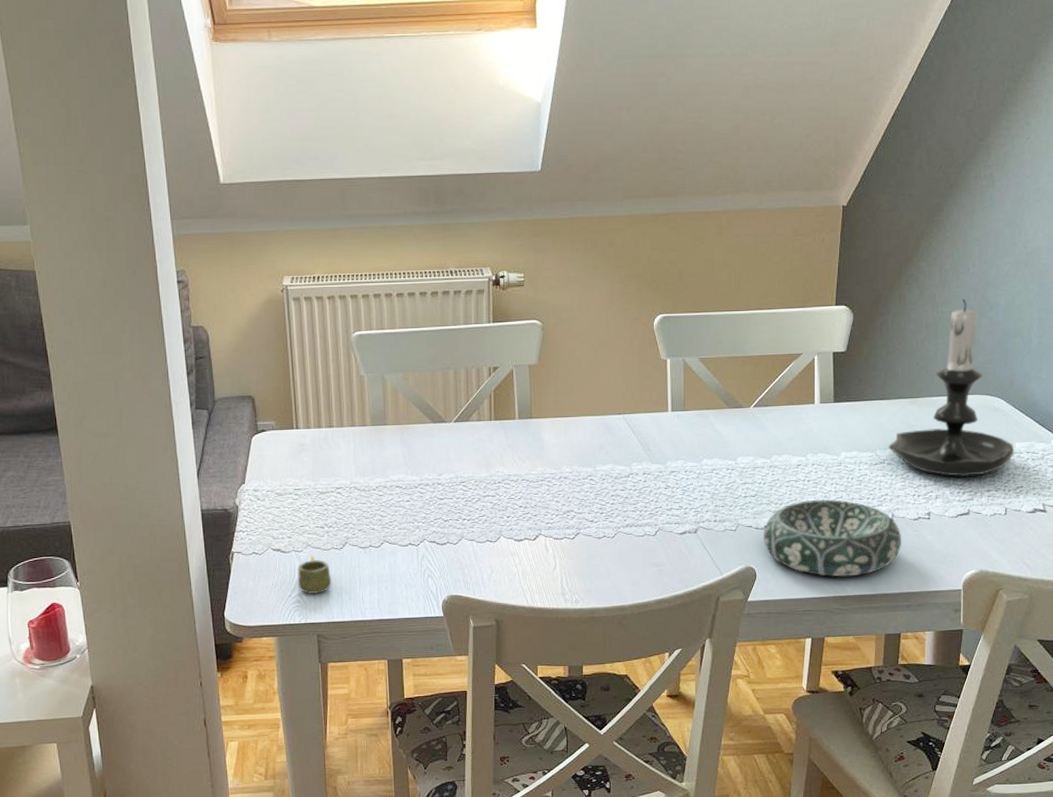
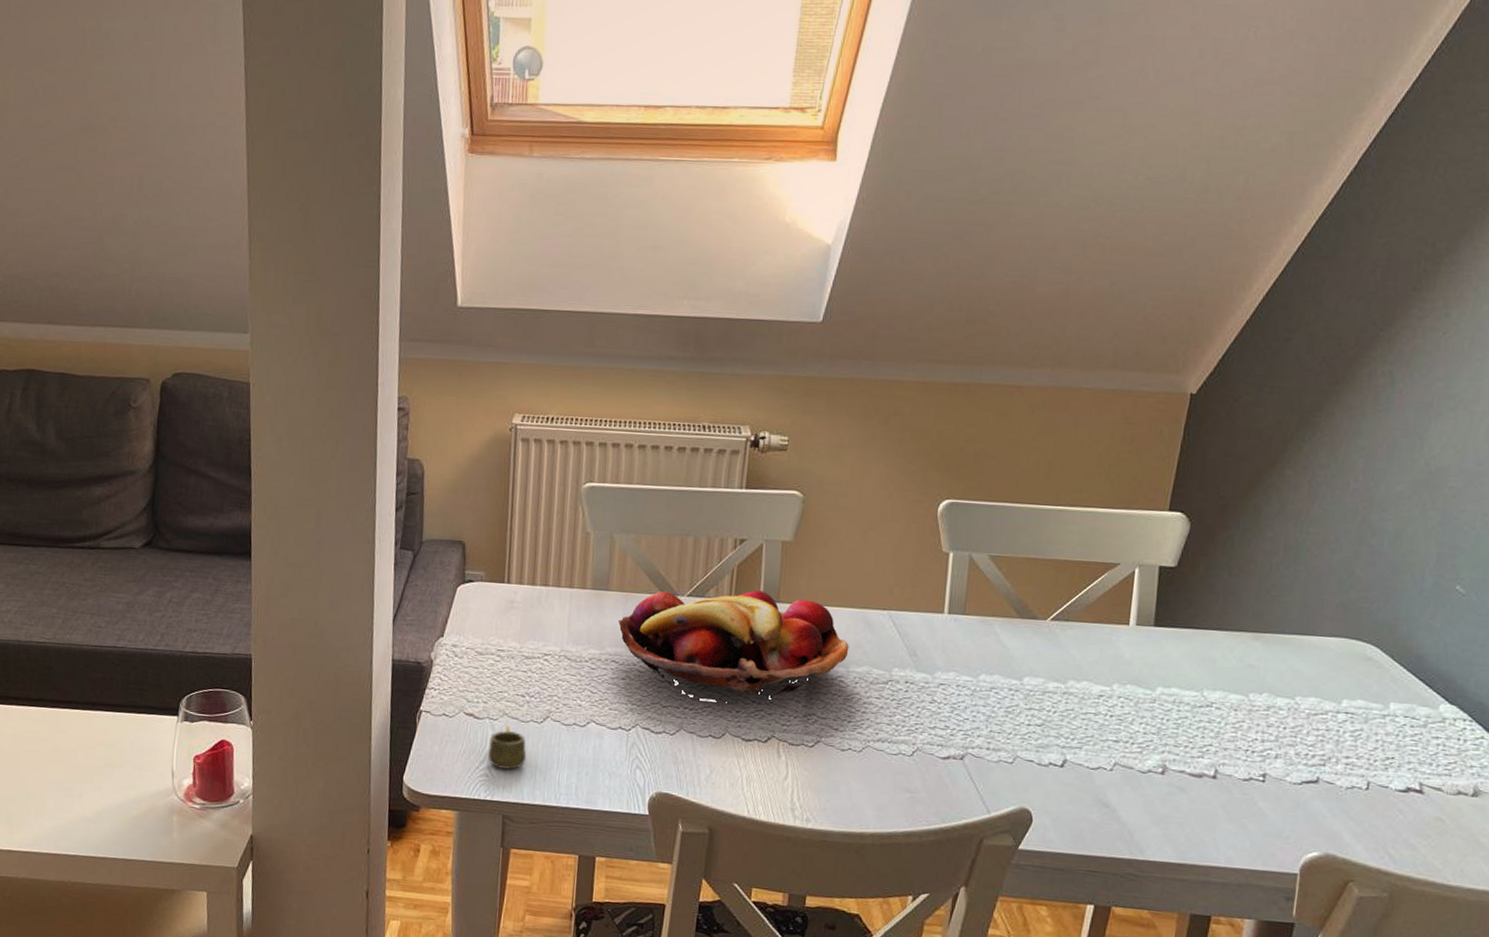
fruit basket: none [398,410,594,511] -> present [618,590,849,699]
decorative bowl: present [764,499,902,577] -> none [1046,739,1225,839]
candle holder: present [888,298,1015,477] -> none [1218,519,1388,737]

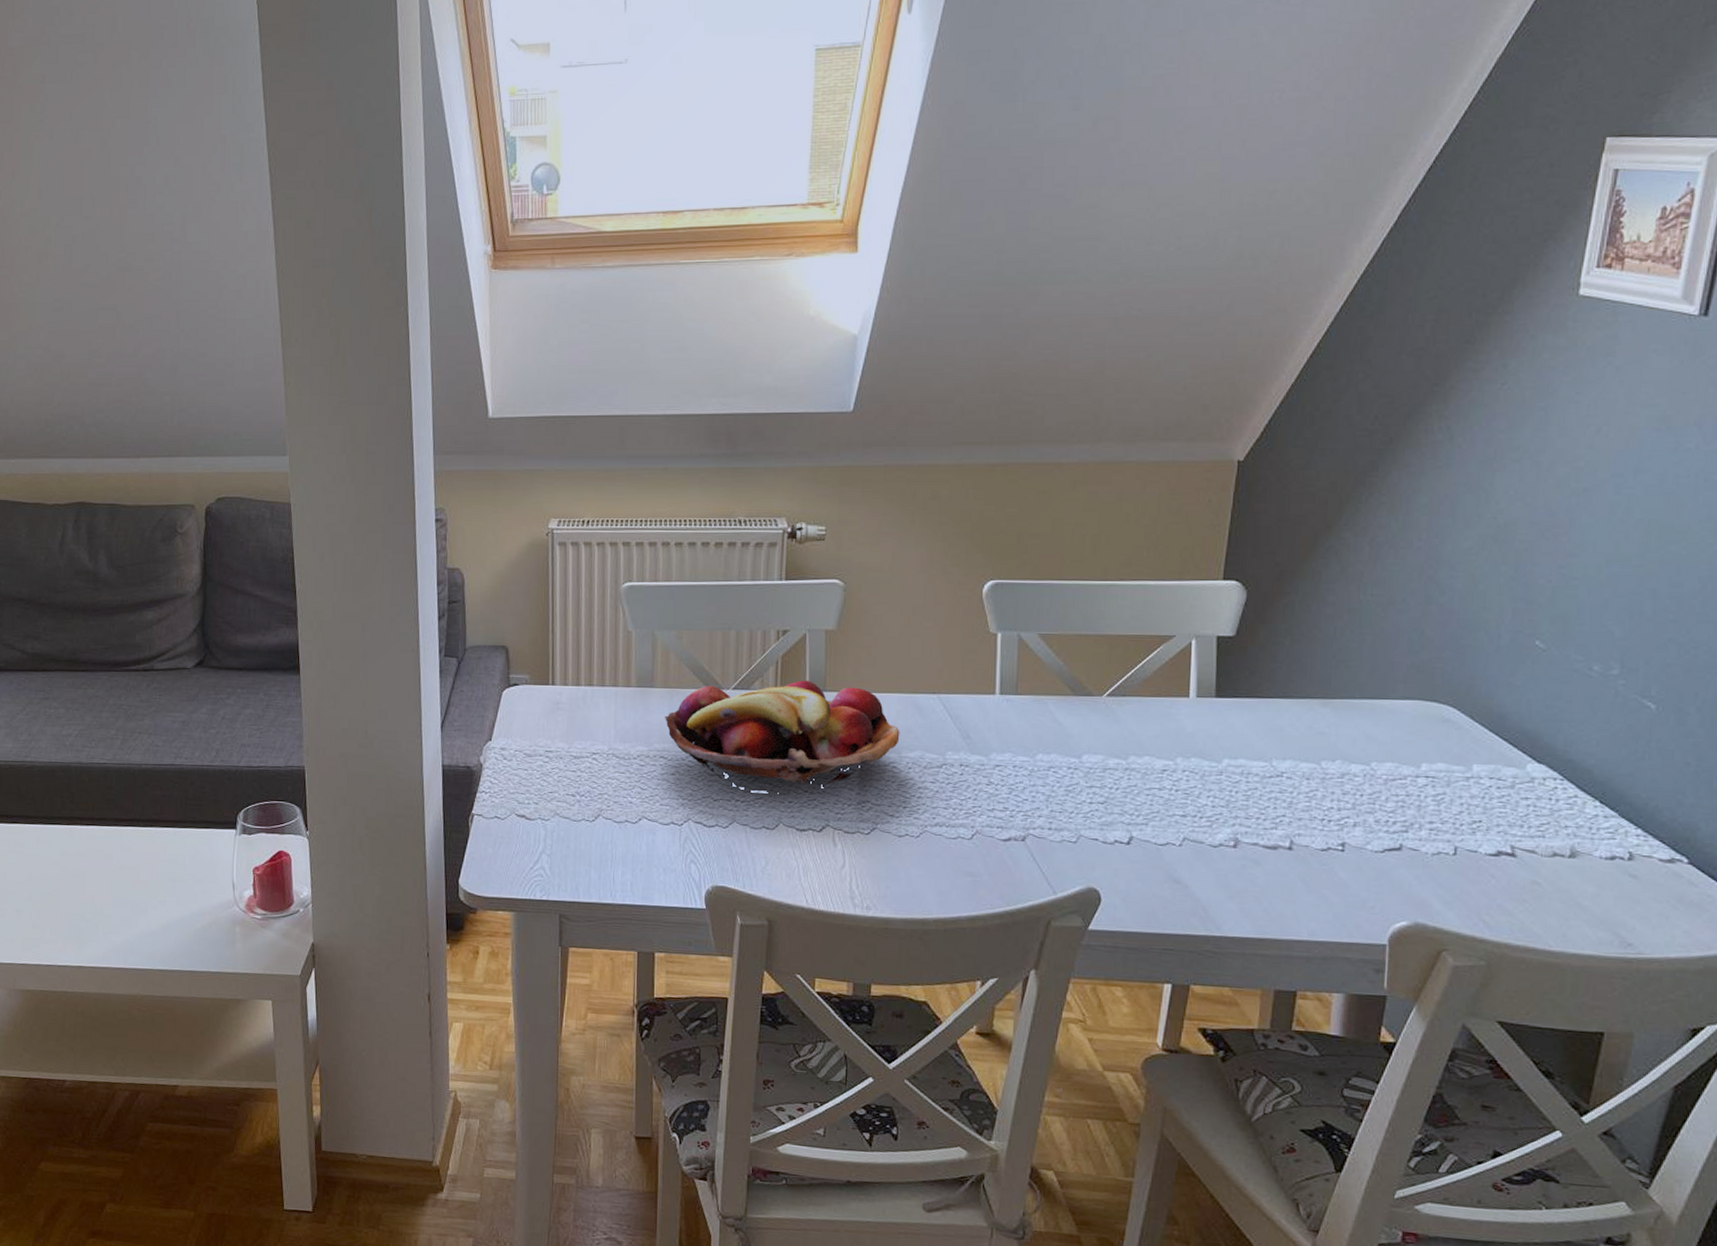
mug: present [488,725,527,770] -> none [542,825,580,869]

